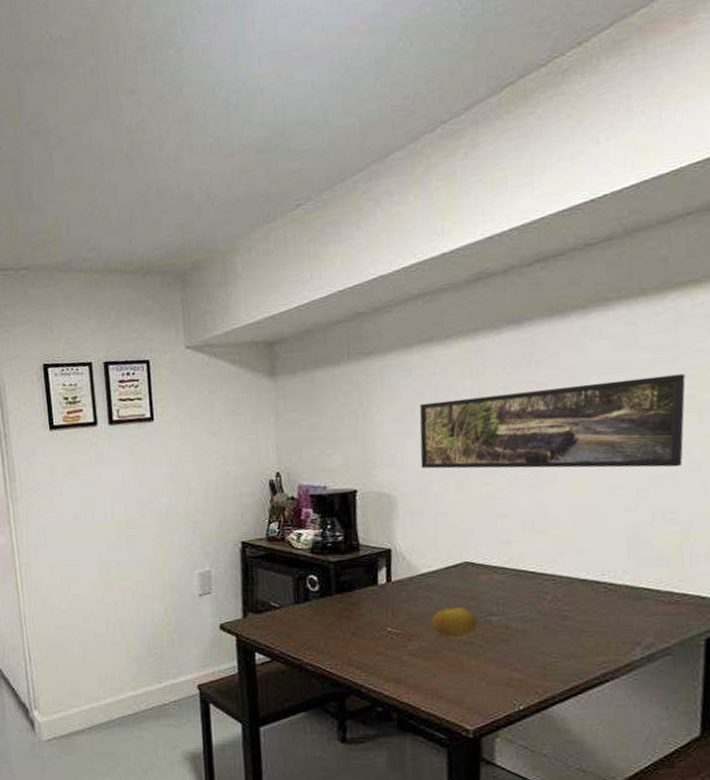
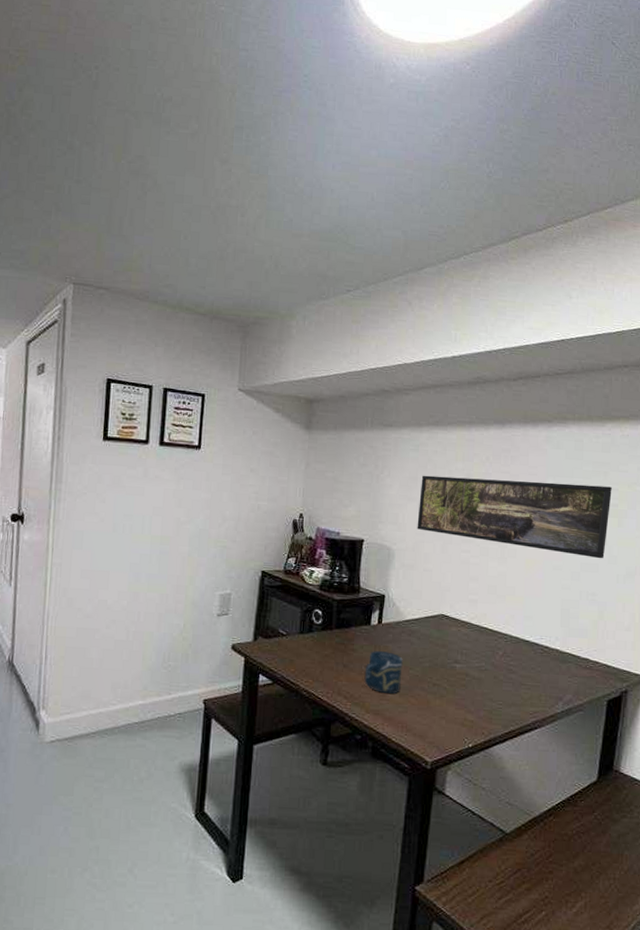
cup: none [377,612,425,659] -> present [364,651,403,694]
fruit: present [431,607,478,638] -> none [408,651,445,680]

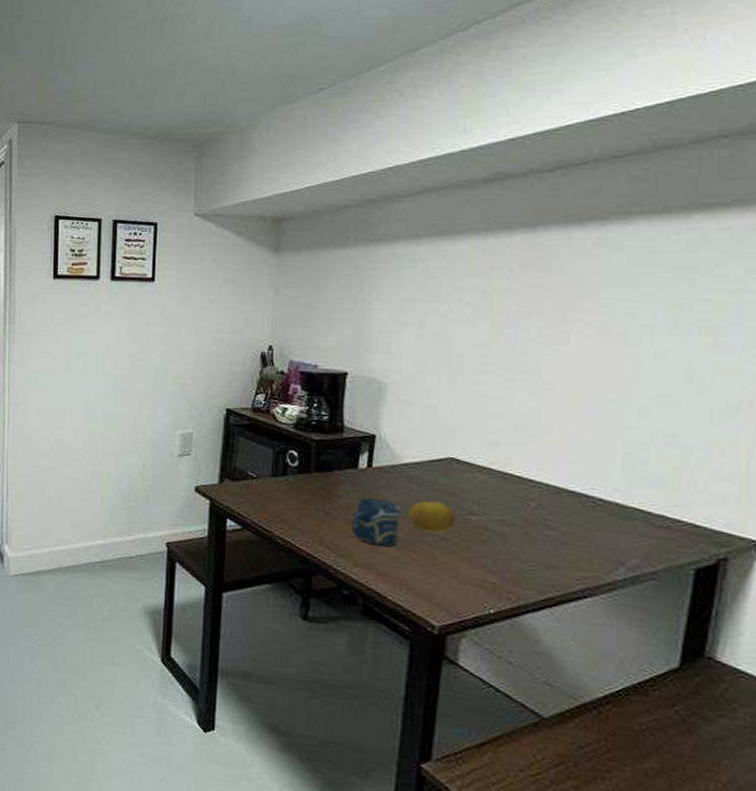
fruit: none [408,651,445,680] -> present [407,500,456,533]
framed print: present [417,475,612,559] -> none [415,295,702,390]

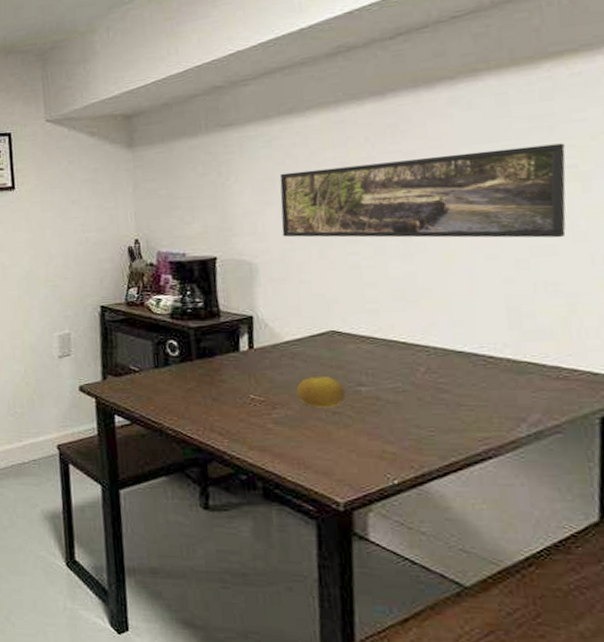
cup: present [351,498,400,547] -> none [240,379,290,428]
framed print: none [415,295,702,390] -> present [279,143,566,238]

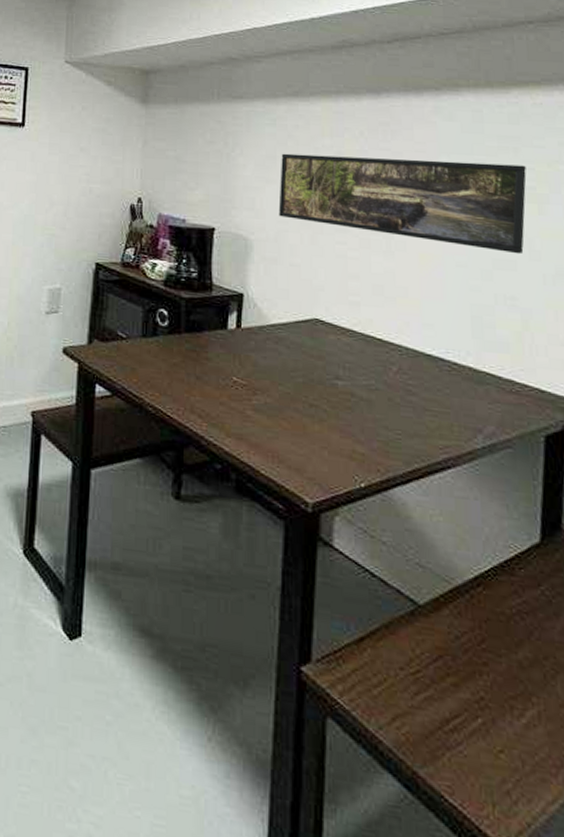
fruit: present [296,375,346,408] -> none [277,364,323,399]

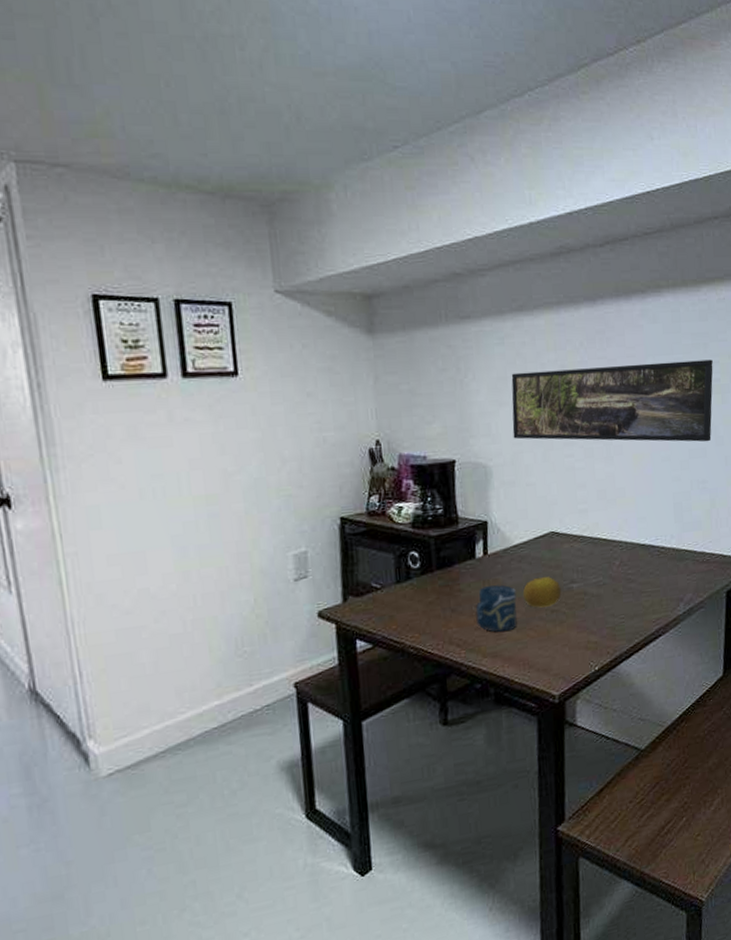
cup: none [222,361,270,415] -> present [475,584,518,632]
fruit: none [277,364,323,399] -> present [522,576,562,608]

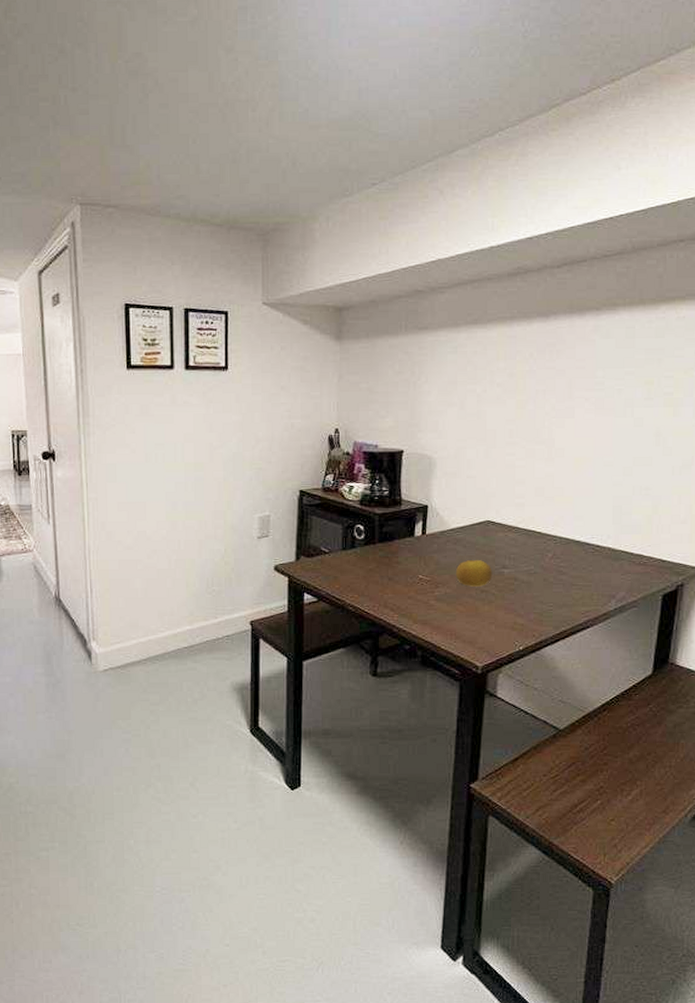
cup: present [475,584,518,632] -> none [410,562,449,604]
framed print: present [511,359,713,442] -> none [458,374,667,452]

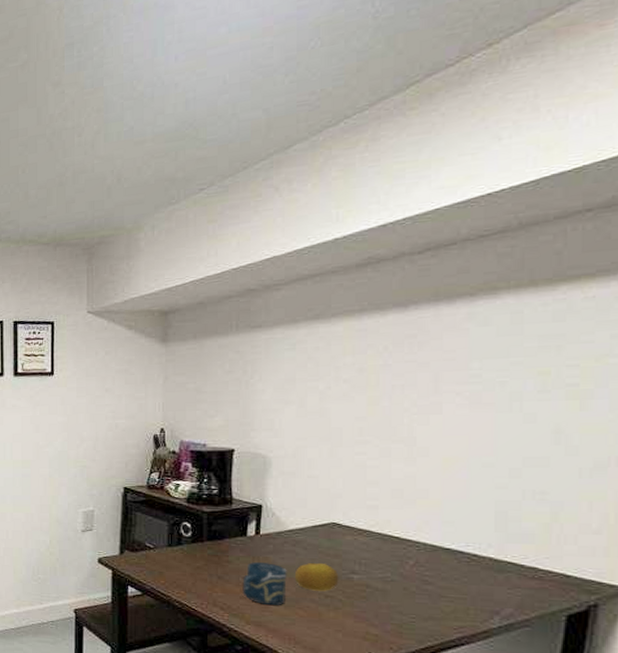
cup: none [410,562,449,604] -> present [242,562,287,606]

